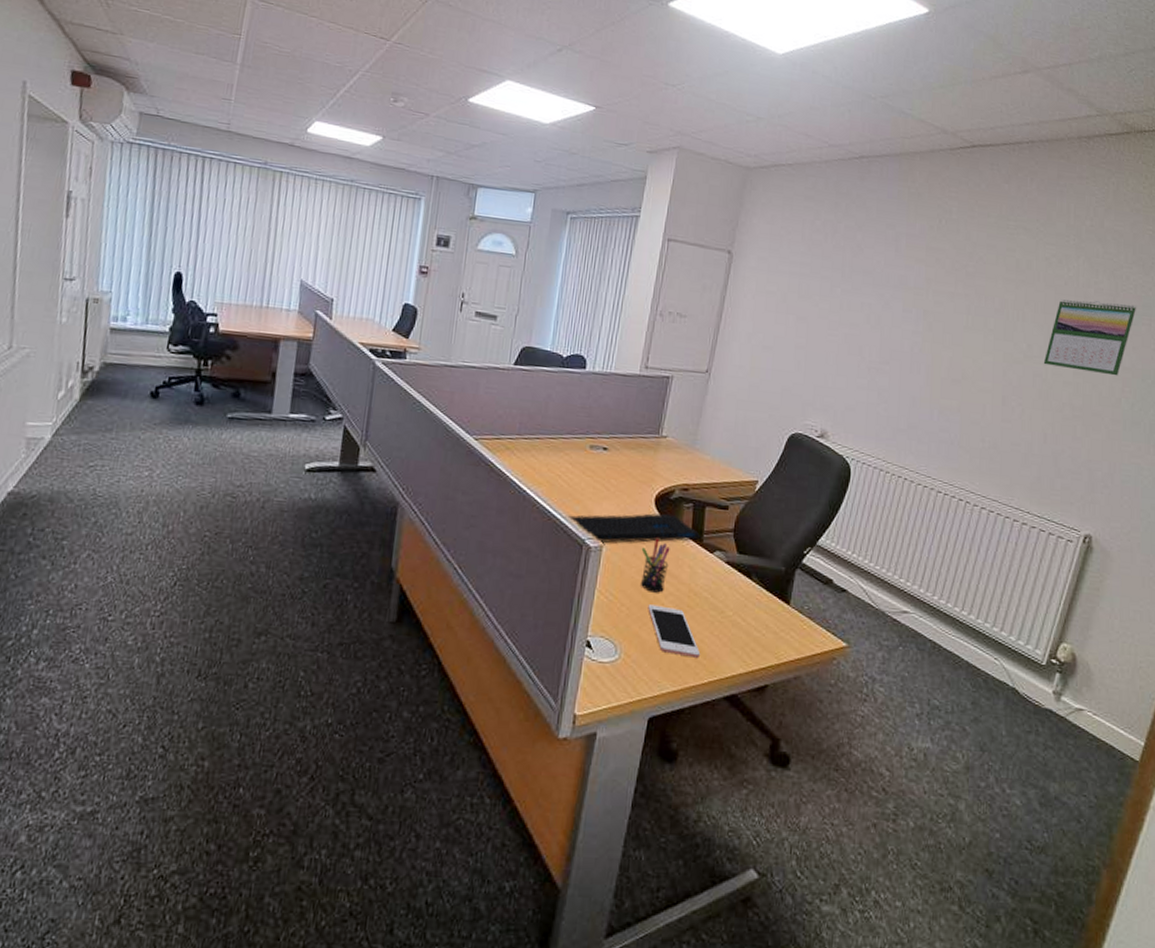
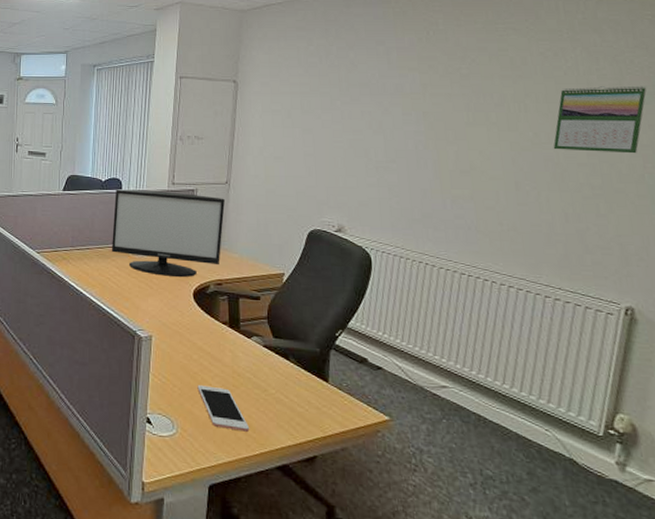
monitor: none [565,368,702,480] -> present [111,189,225,278]
keyboard: present [565,513,701,543] -> none [117,305,238,334]
pen holder: present [641,538,670,593] -> none [186,327,212,375]

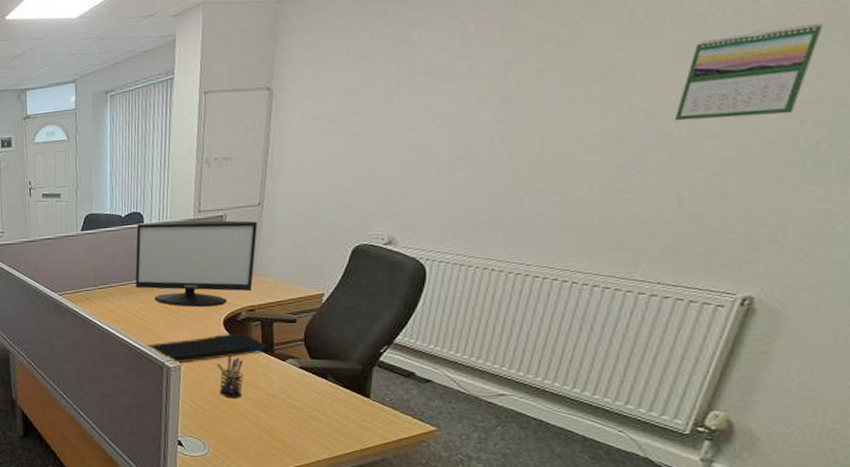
keyboard: none [117,305,238,334] -> present [144,332,272,364]
pen holder: none [186,327,212,375] -> present [216,354,244,399]
cell phone: present [197,385,250,432] -> none [229,408,284,448]

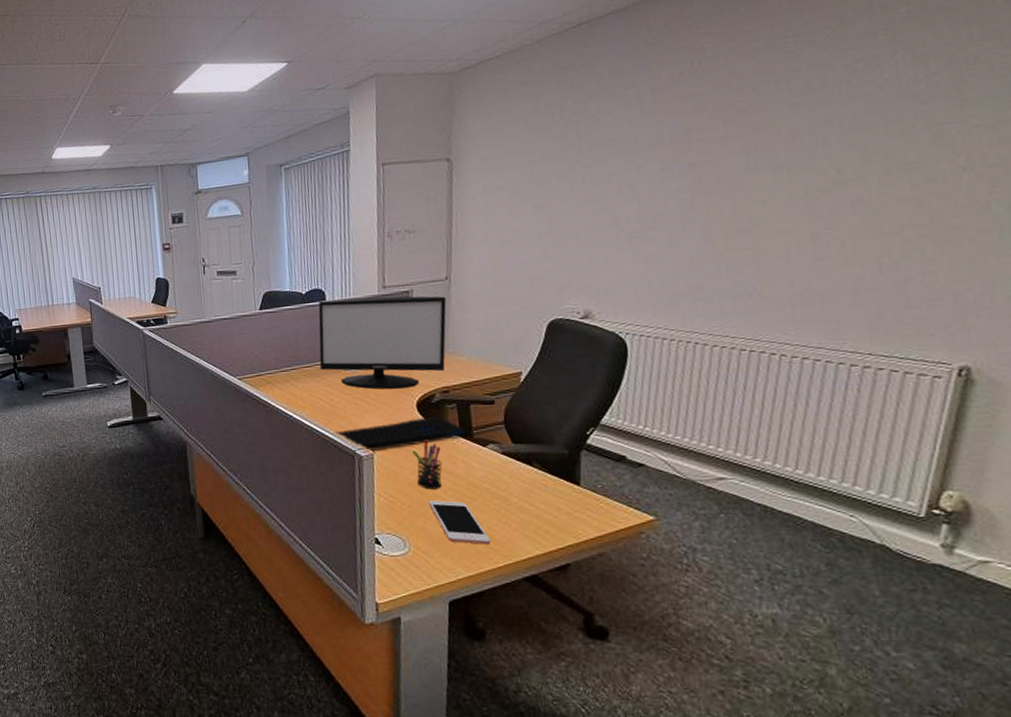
cell phone: none [229,408,284,448] -> present [428,500,492,544]
calendar: present [674,22,824,121] -> none [862,88,998,187]

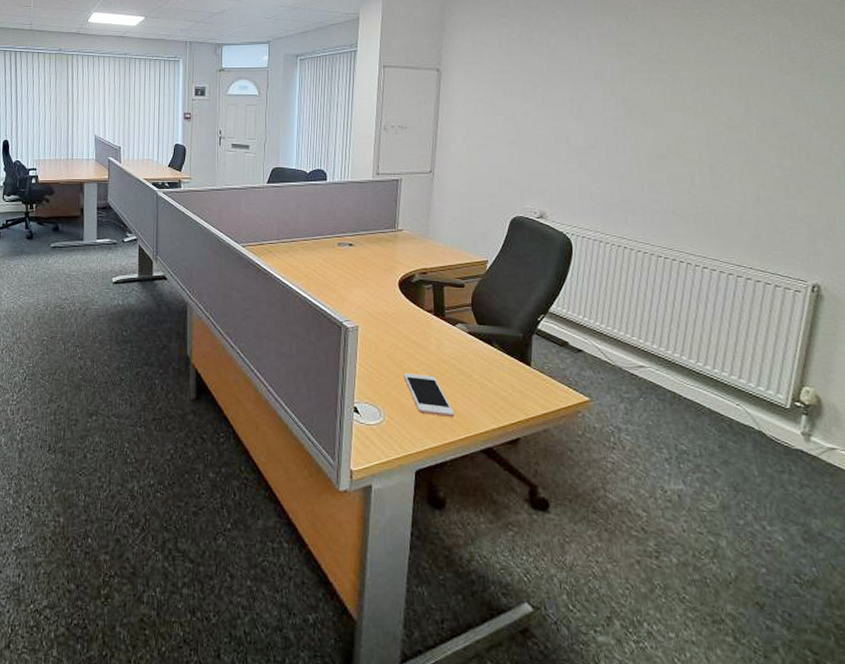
monitor: present [318,296,447,390] -> none [316,181,429,268]
keyboard: present [333,416,471,452] -> none [324,295,443,324]
pen holder: present [412,440,443,490] -> none [392,316,417,363]

